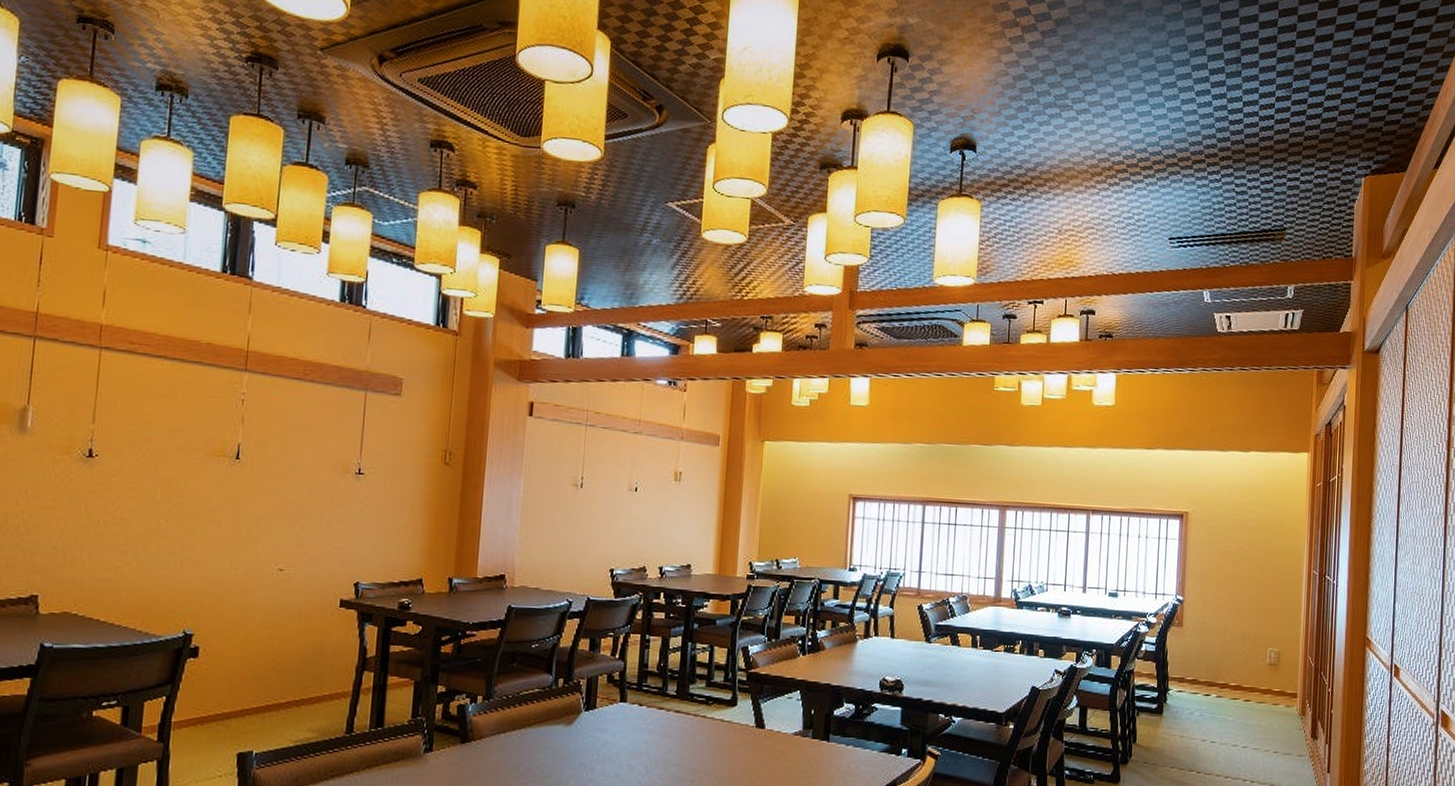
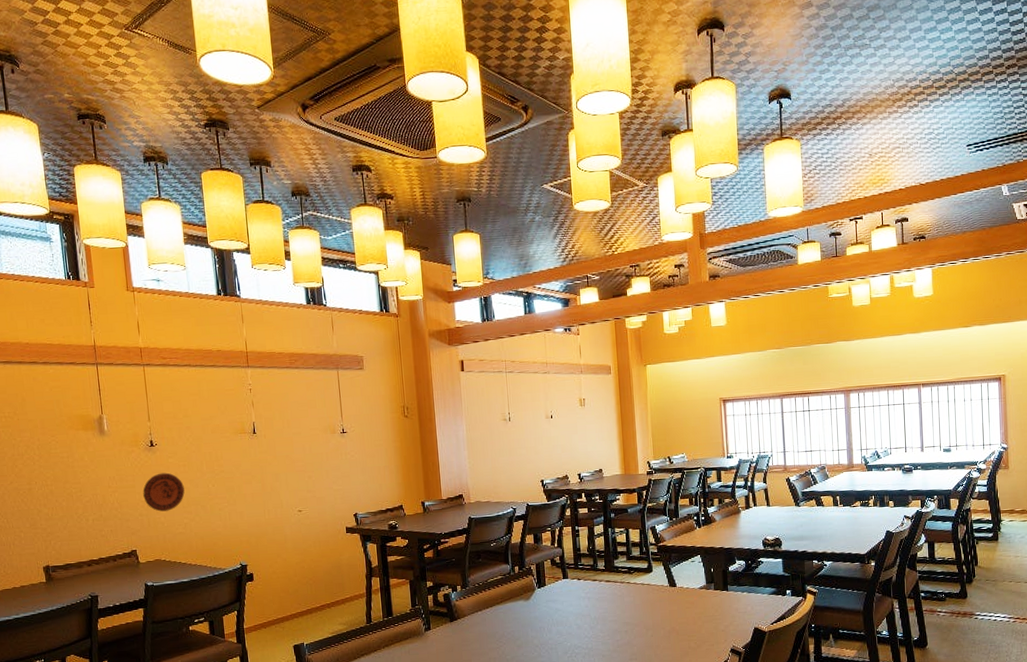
decorative plate: none [63,494,125,548] -> present [143,472,185,512]

